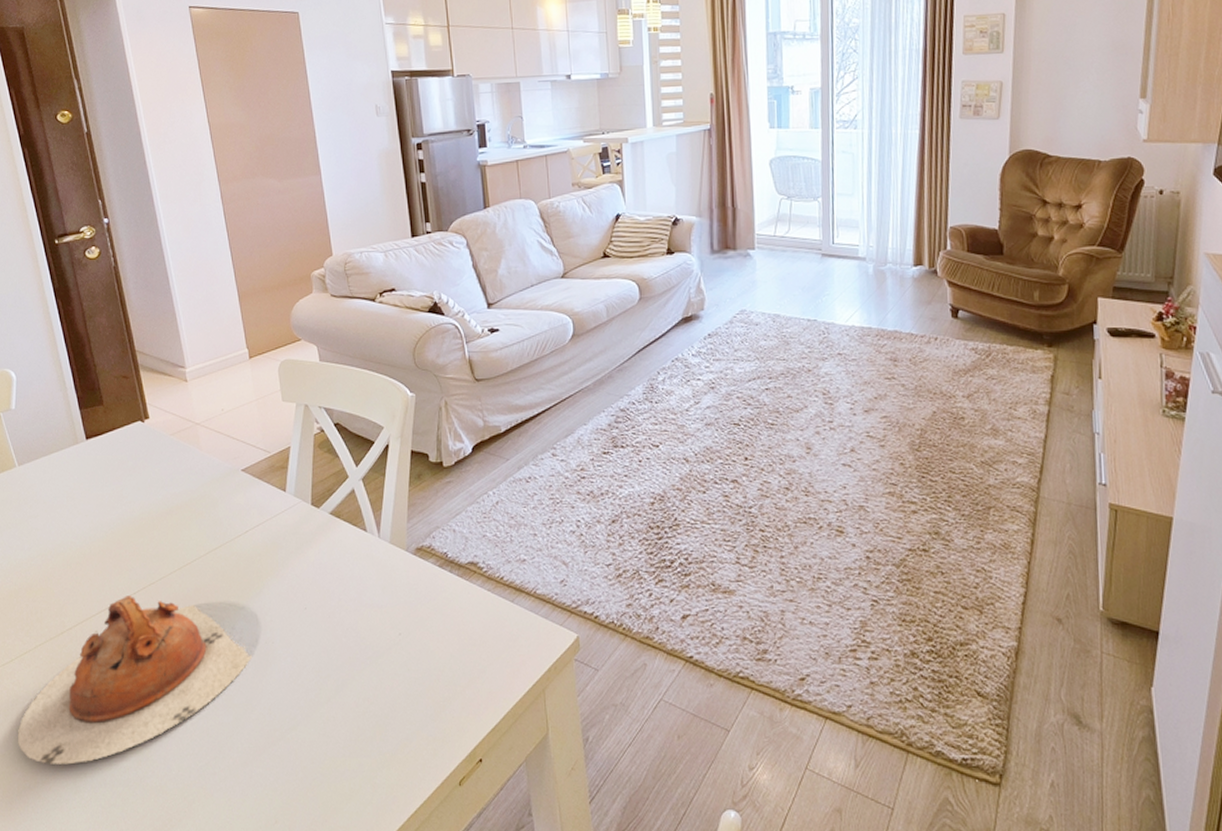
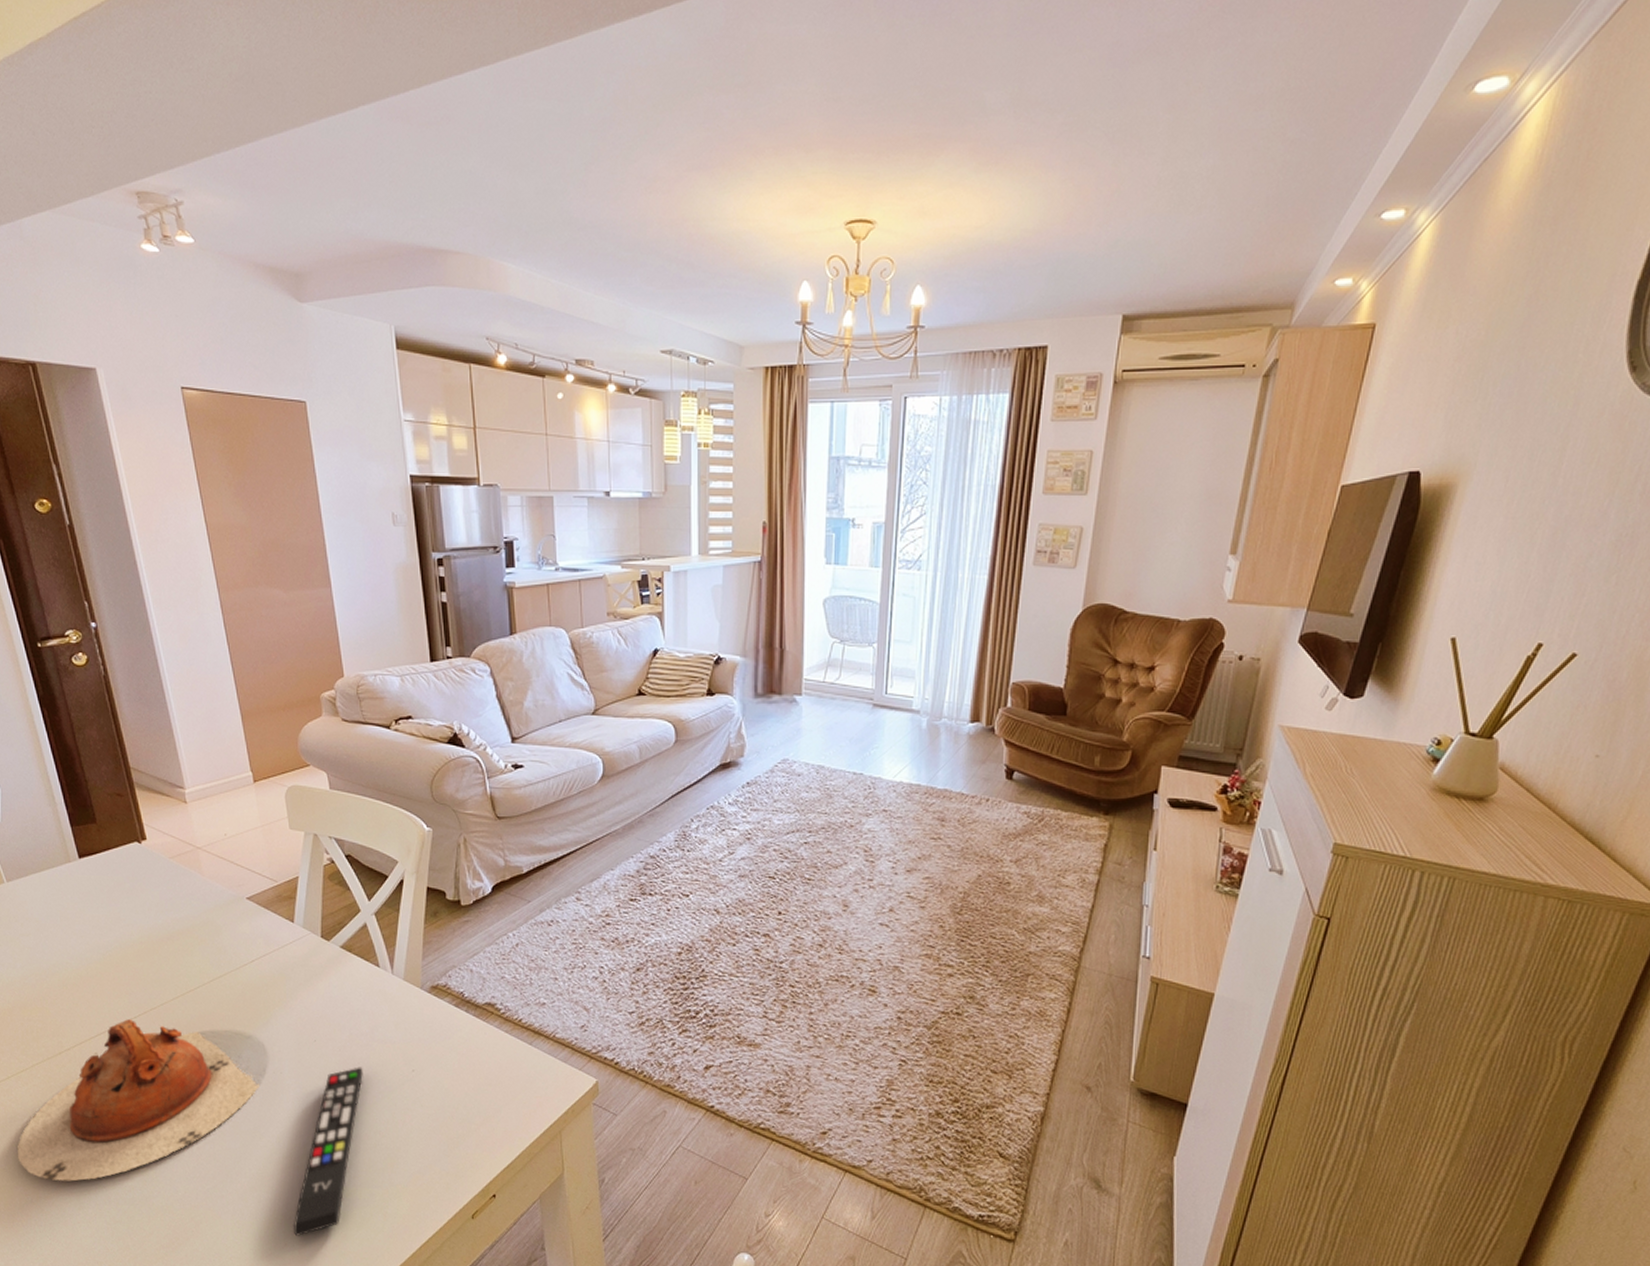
remote control: none [283,633,352,812] -> present [292,1067,363,1236]

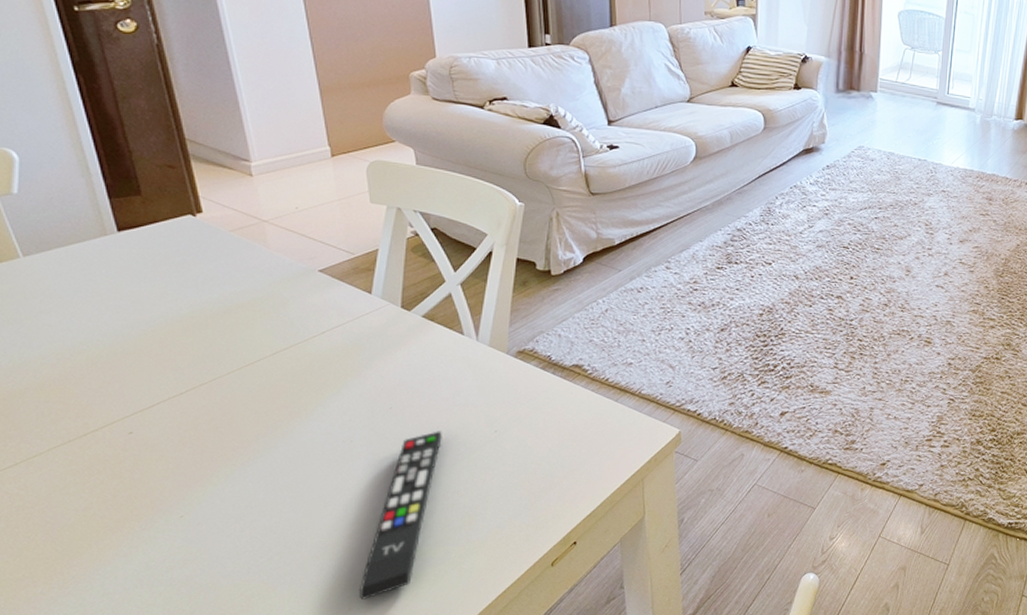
teapot: present [16,1019,261,1182] -> none [24,396,327,569]

